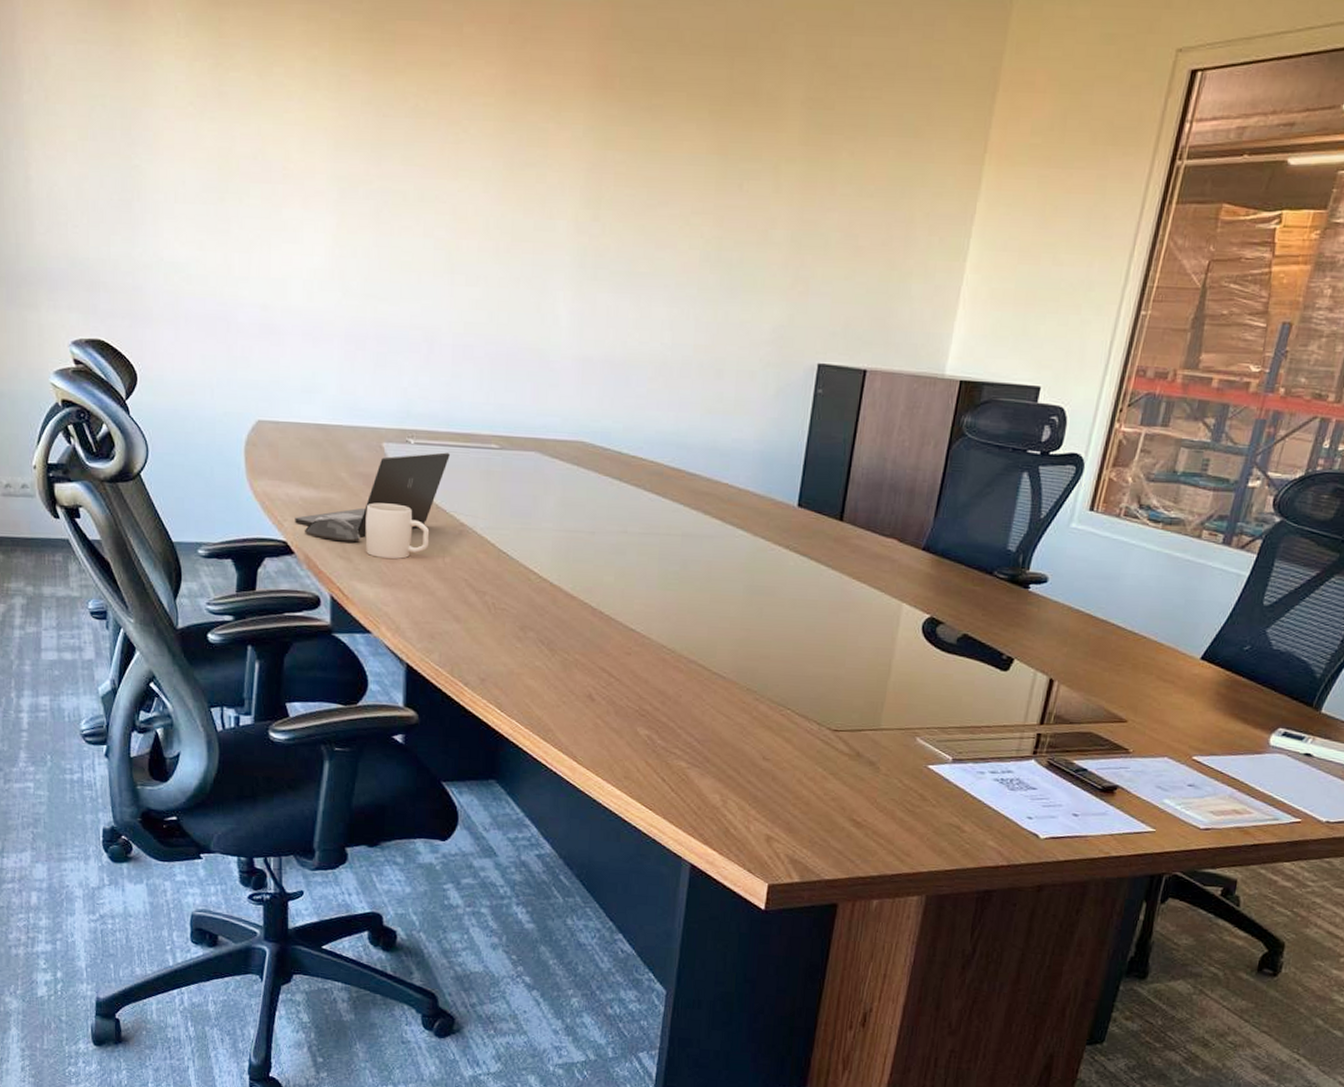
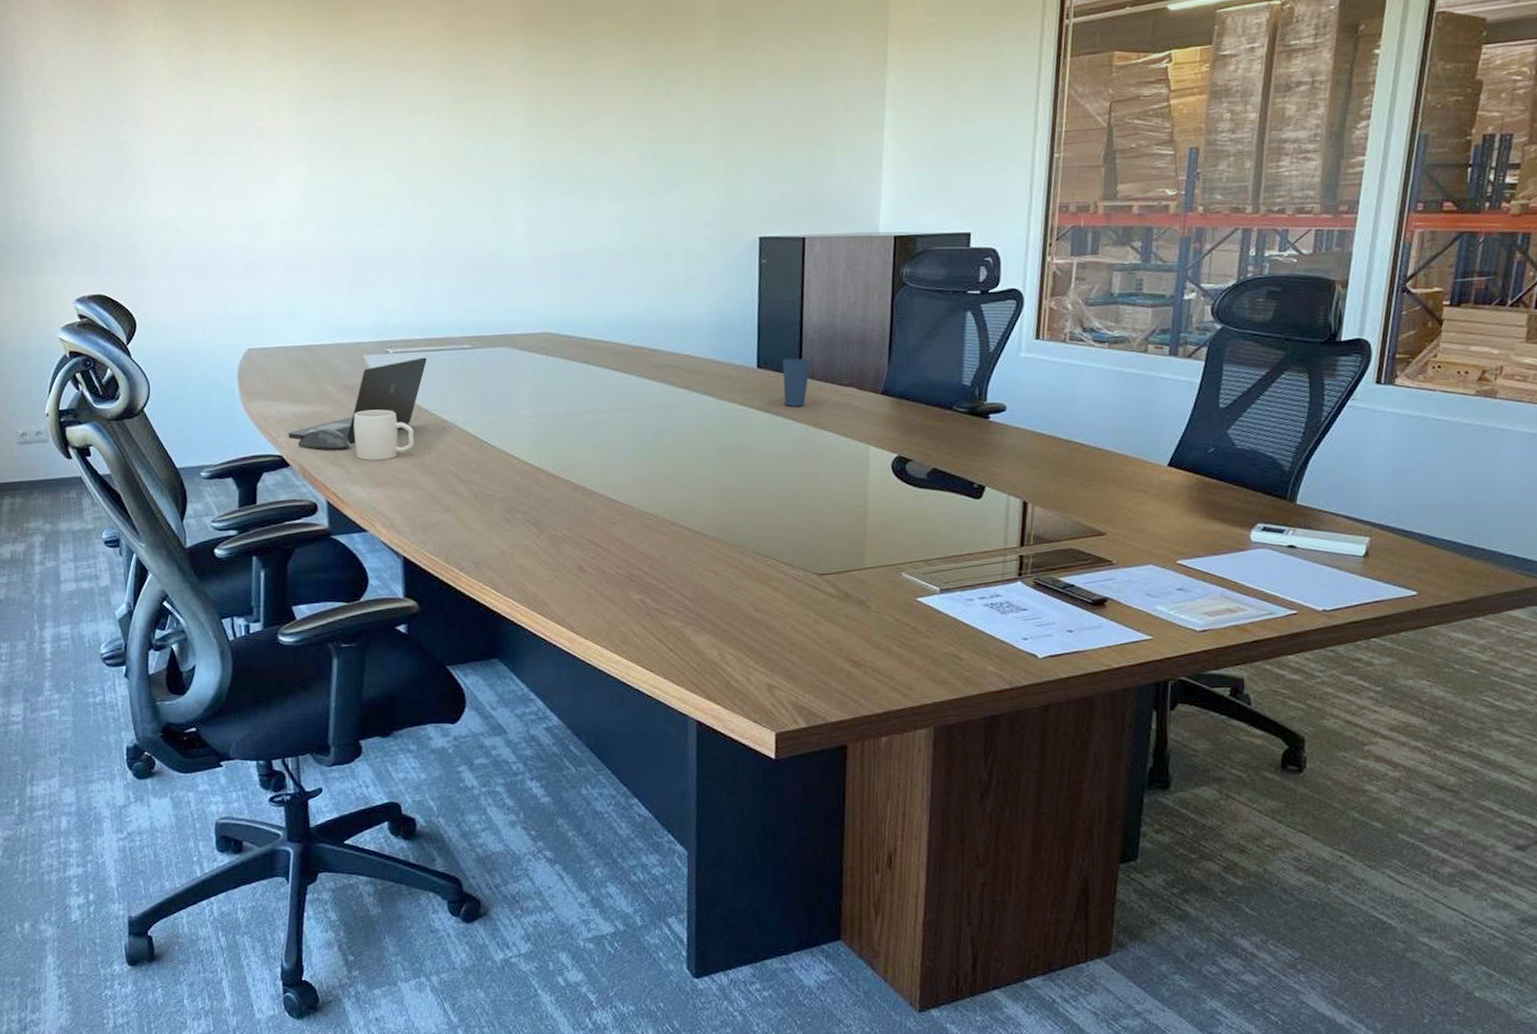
cup: none [821,500,855,554] -> present [782,358,811,407]

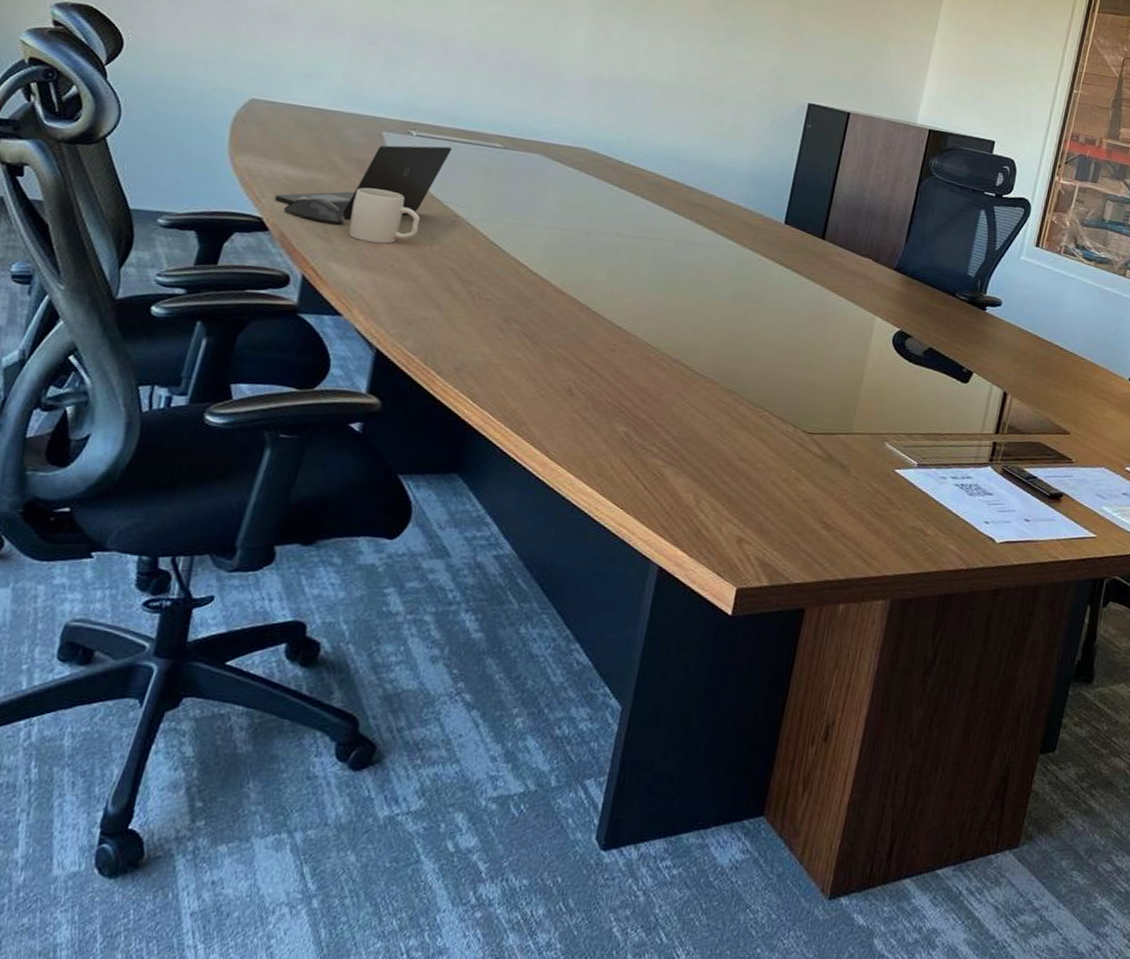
cup: present [782,358,811,407] -> none [804,220,836,268]

